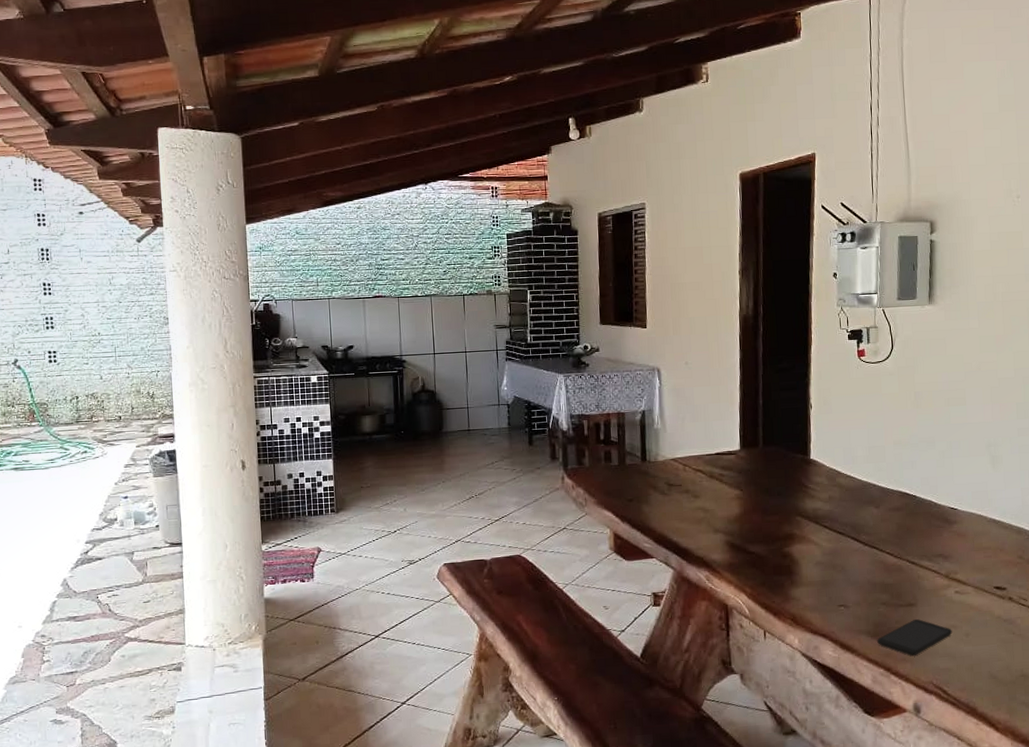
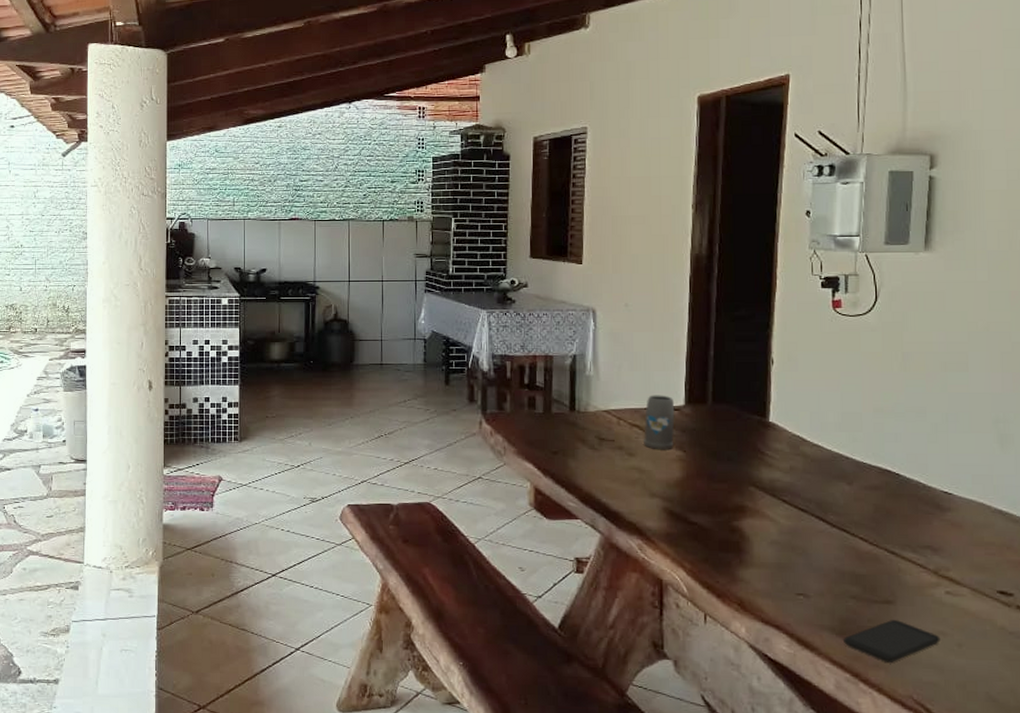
beer mug: none [706,441,733,490] -> present [644,395,675,449]

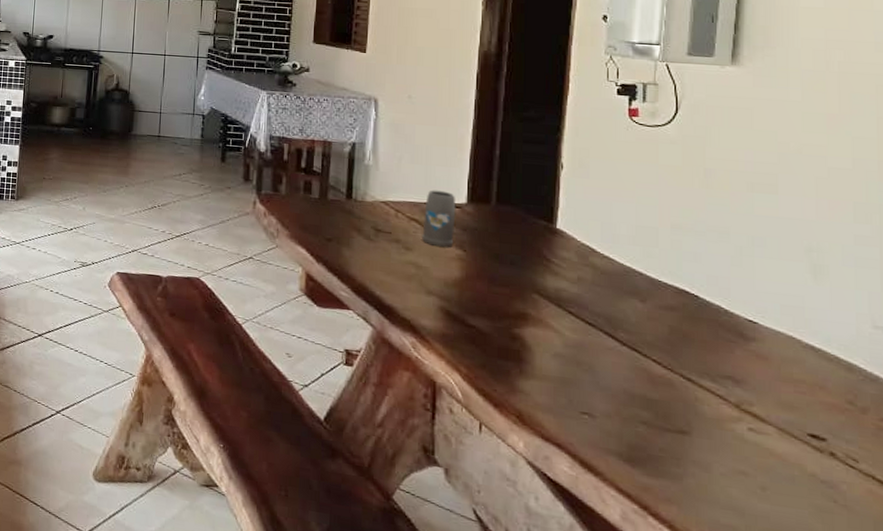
mobile phone: present [844,620,941,662] -> none [632,452,742,499]

